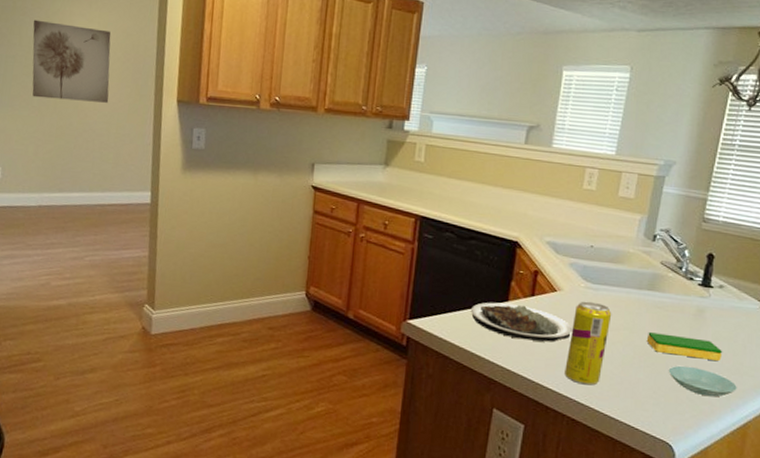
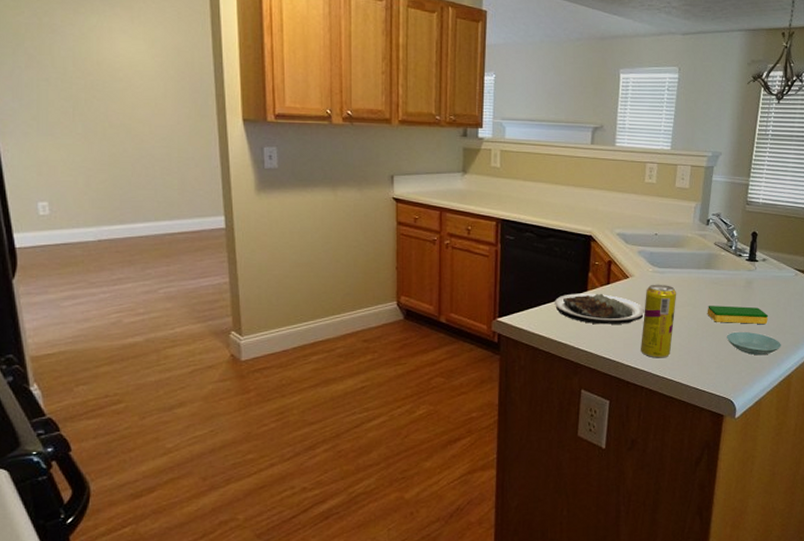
wall art: present [32,20,111,103] -> none [65,38,166,126]

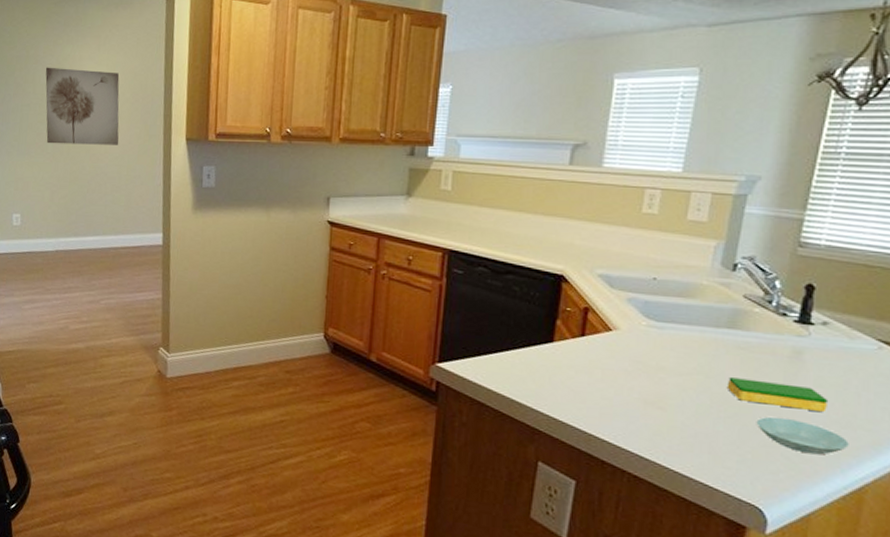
wall art: none [65,38,166,126] -> present [45,67,120,145]
plate: present [555,293,645,325] -> none [510,343,633,389]
beverage can: present [641,284,677,358] -> none [624,341,682,438]

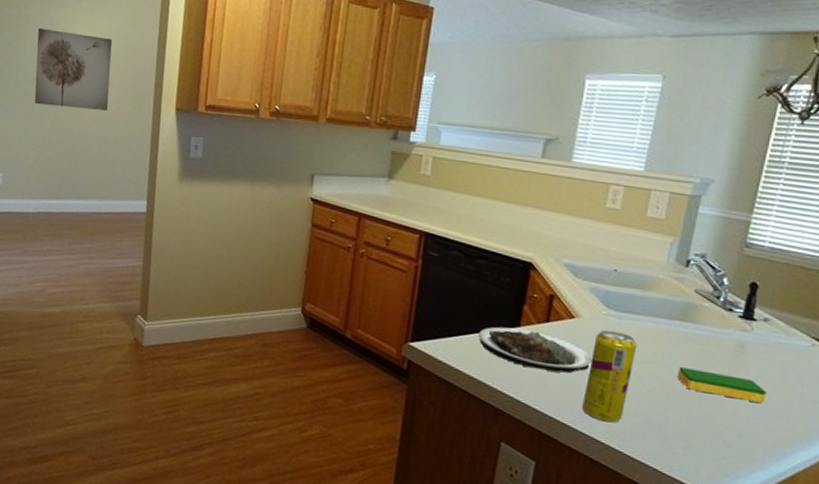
plate: none [510,343,633,389] -> present [479,327,592,374]
beverage can: none [624,341,682,438] -> present [582,329,638,423]
saucer: present [756,416,849,455] -> none [702,406,784,444]

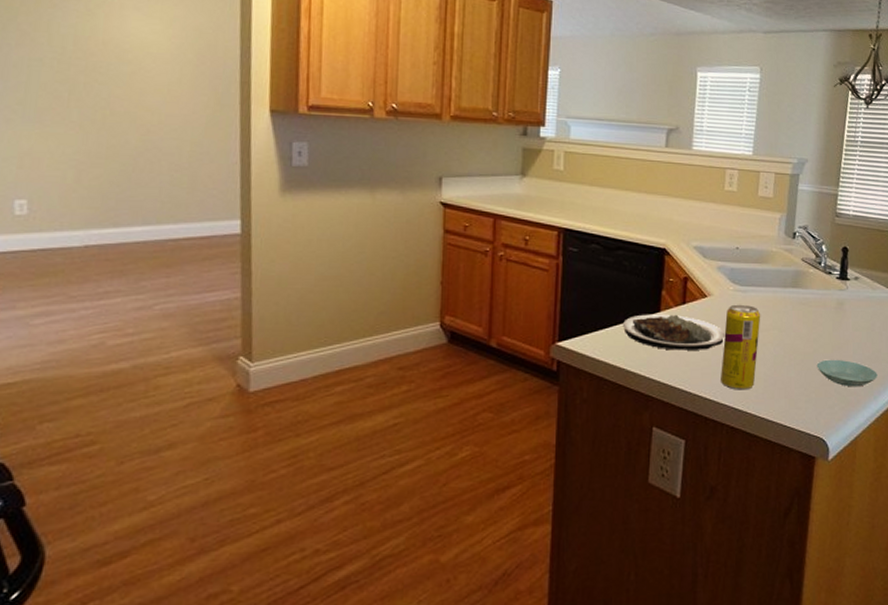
wall art: present [34,28,113,111] -> none [67,13,179,115]
dish sponge: present [677,367,768,404] -> none [794,329,863,352]
saucer: none [702,406,784,444] -> present [816,359,878,387]

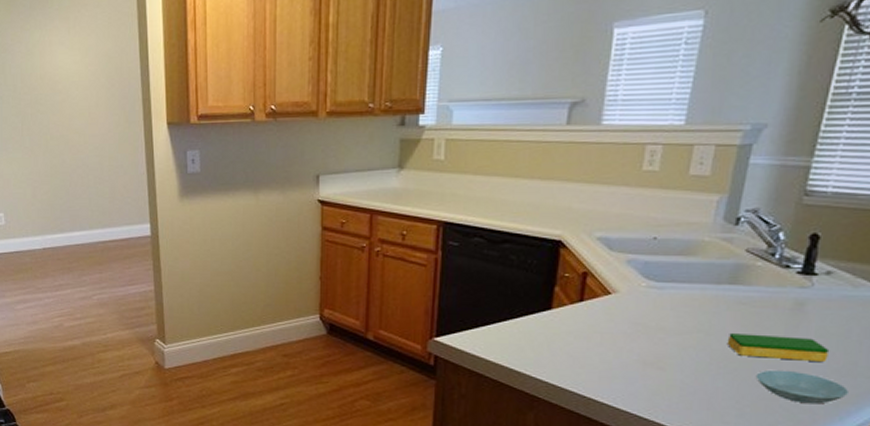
plate: present [623,314,725,351] -> none [508,311,632,352]
beverage can: present [721,304,761,390] -> none [623,302,682,398]
dish sponge: none [794,329,863,352] -> present [727,333,830,363]

